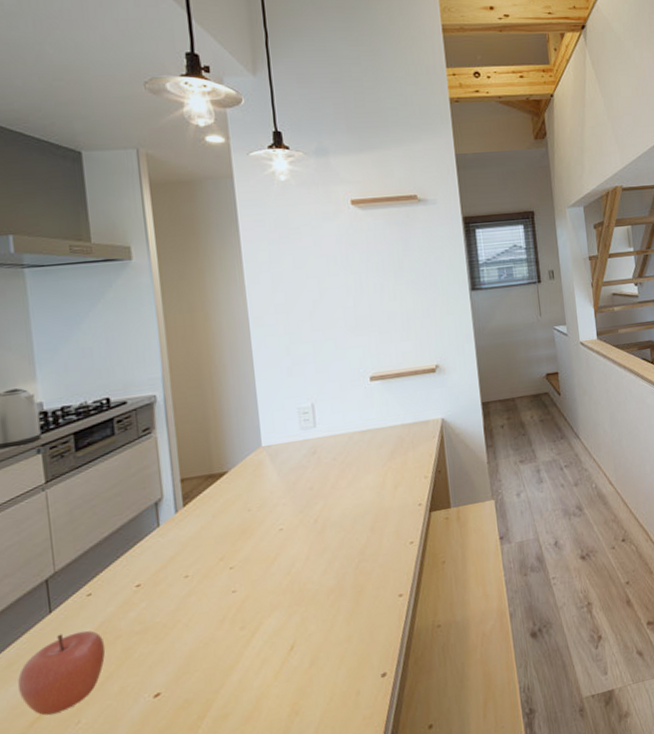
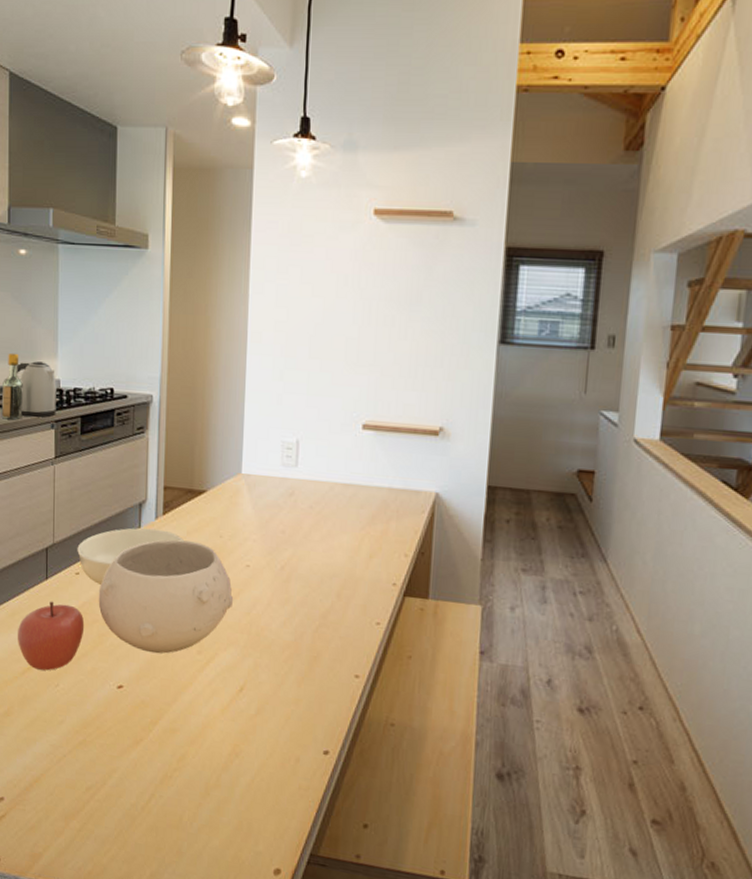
bowl: none [85,521,210,598] -> present [77,528,184,585]
bowl: none [117,522,272,649] -> present [98,539,234,654]

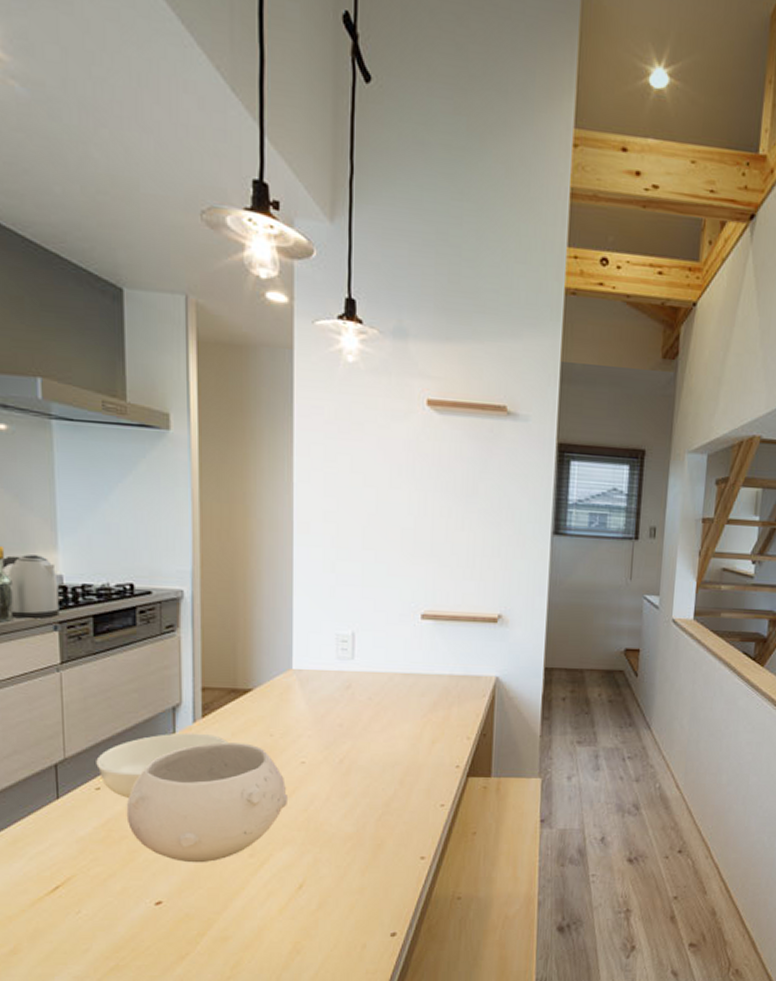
fruit: present [18,601,85,671] -> none [22,822,111,898]

